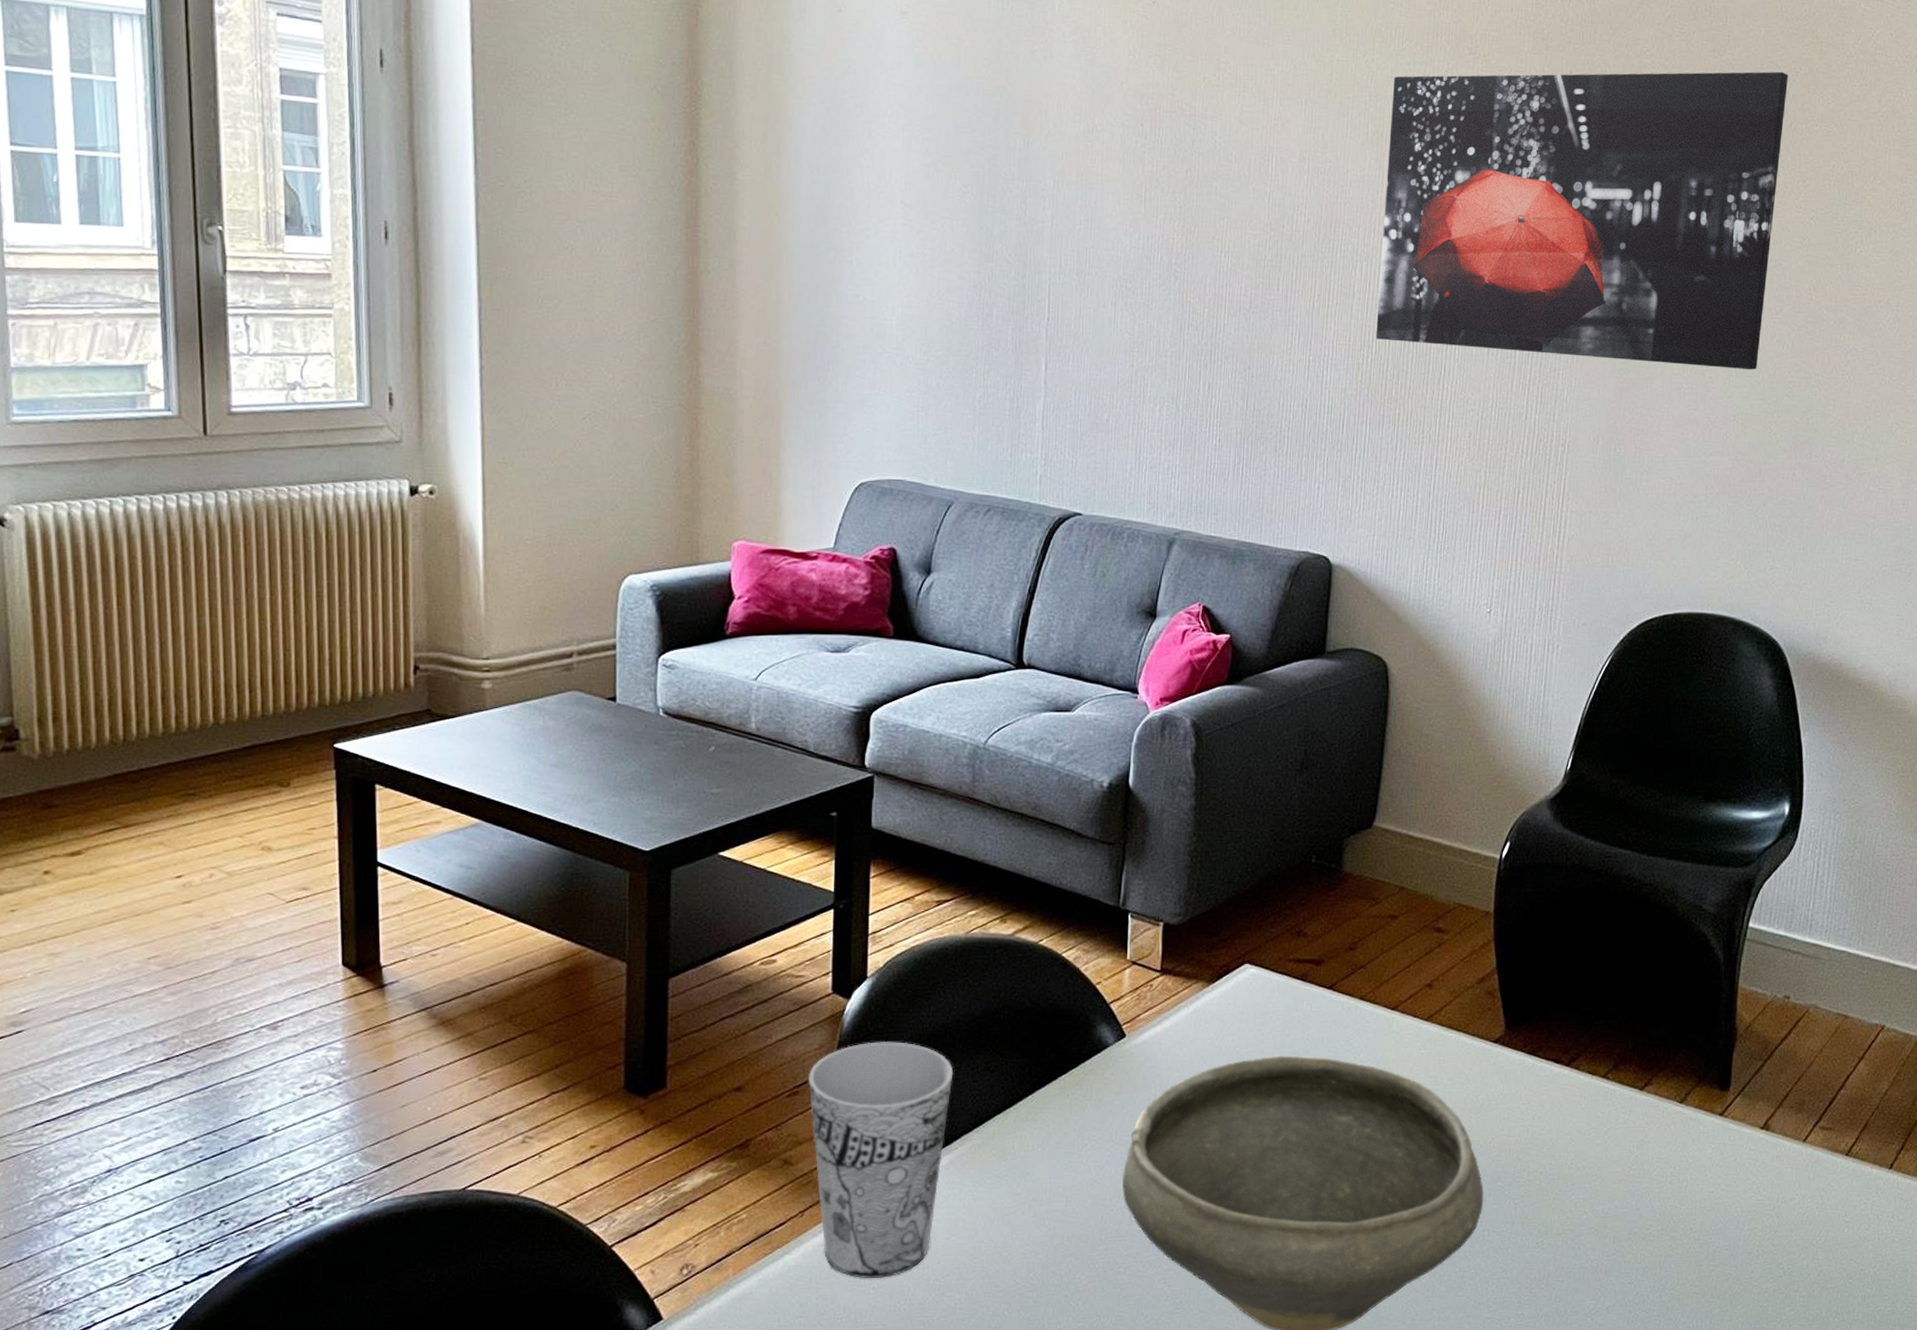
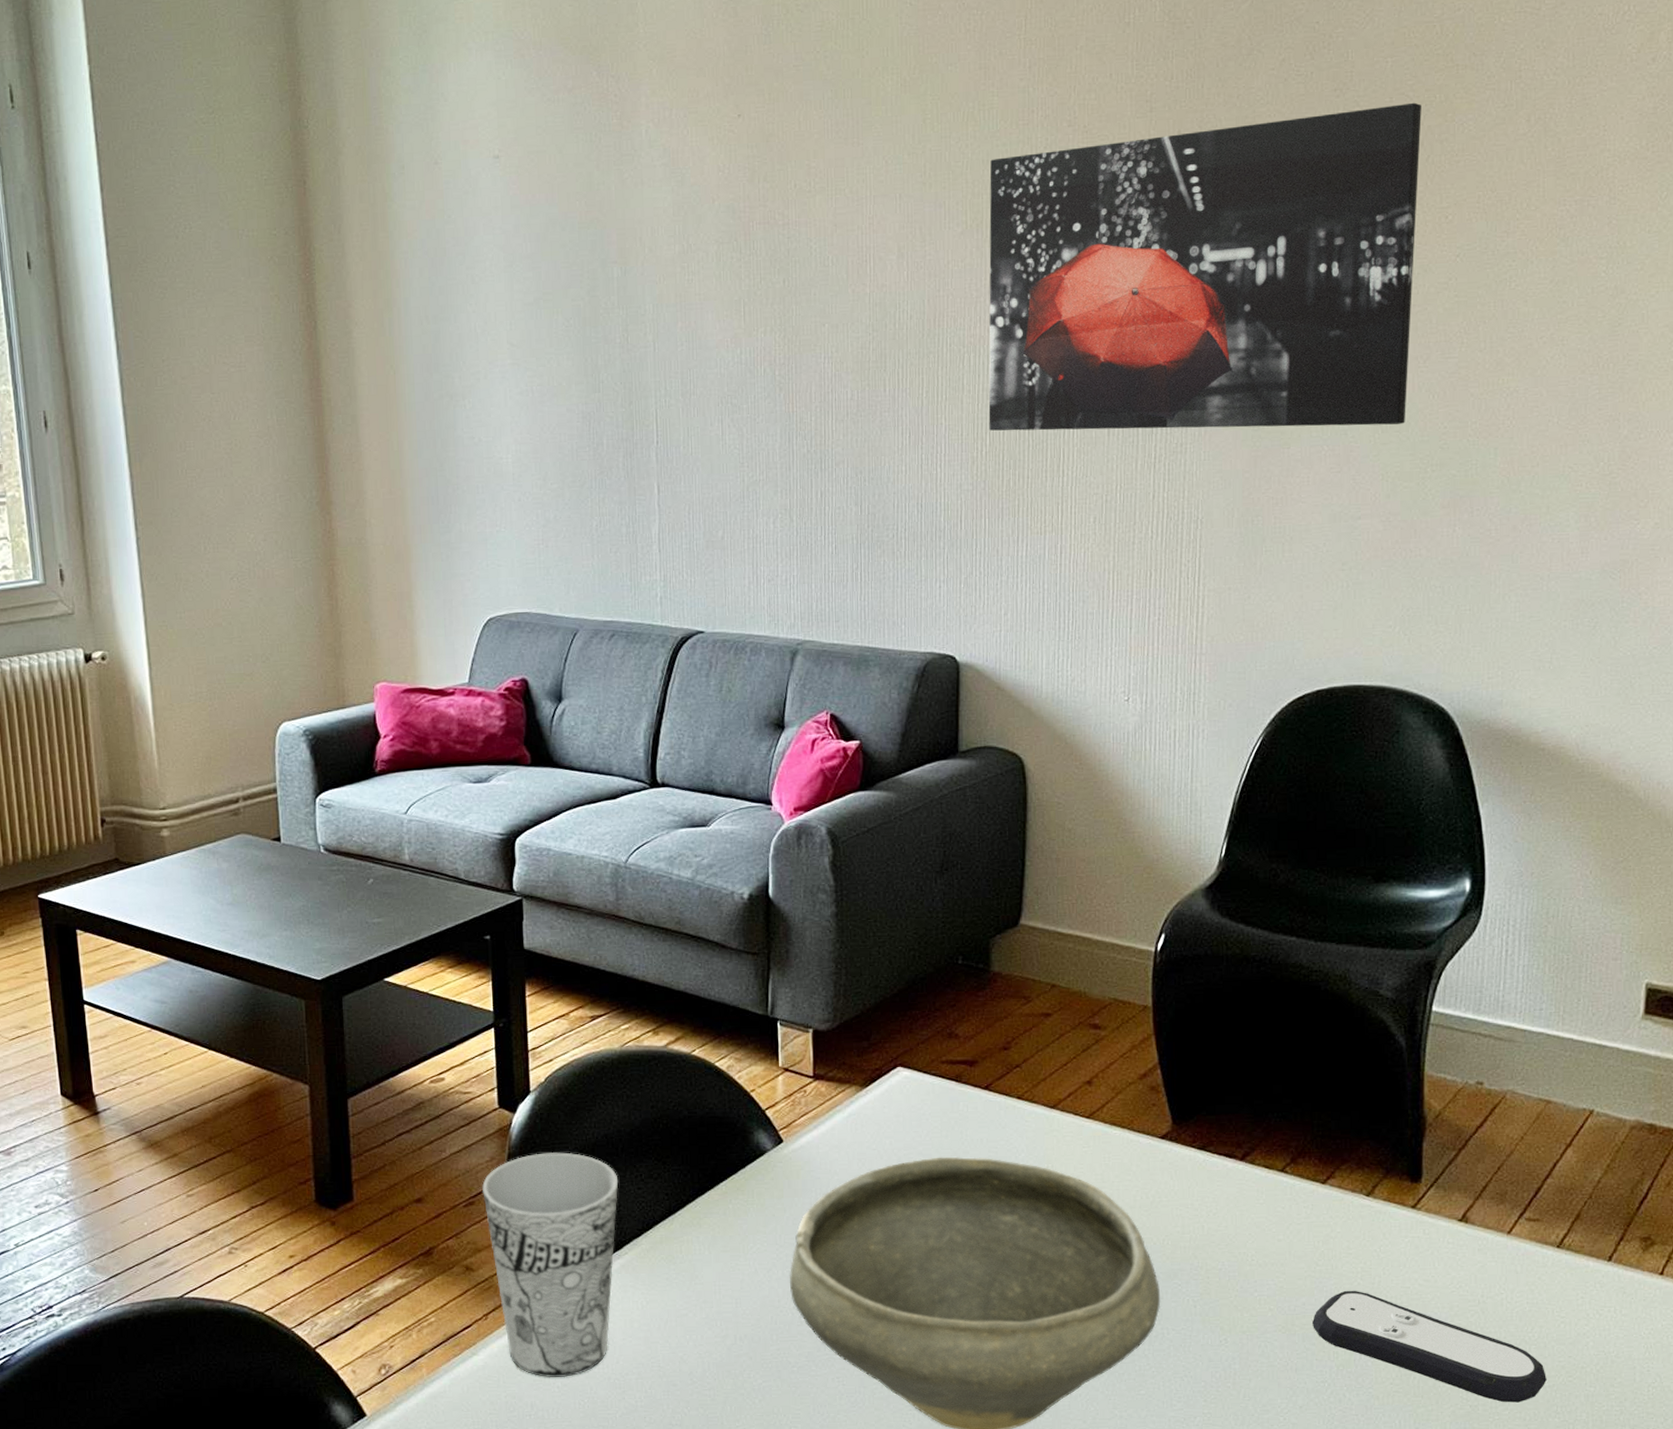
remote control: none [1623,1194,1830,1304] -> present [1312,1290,1547,1403]

